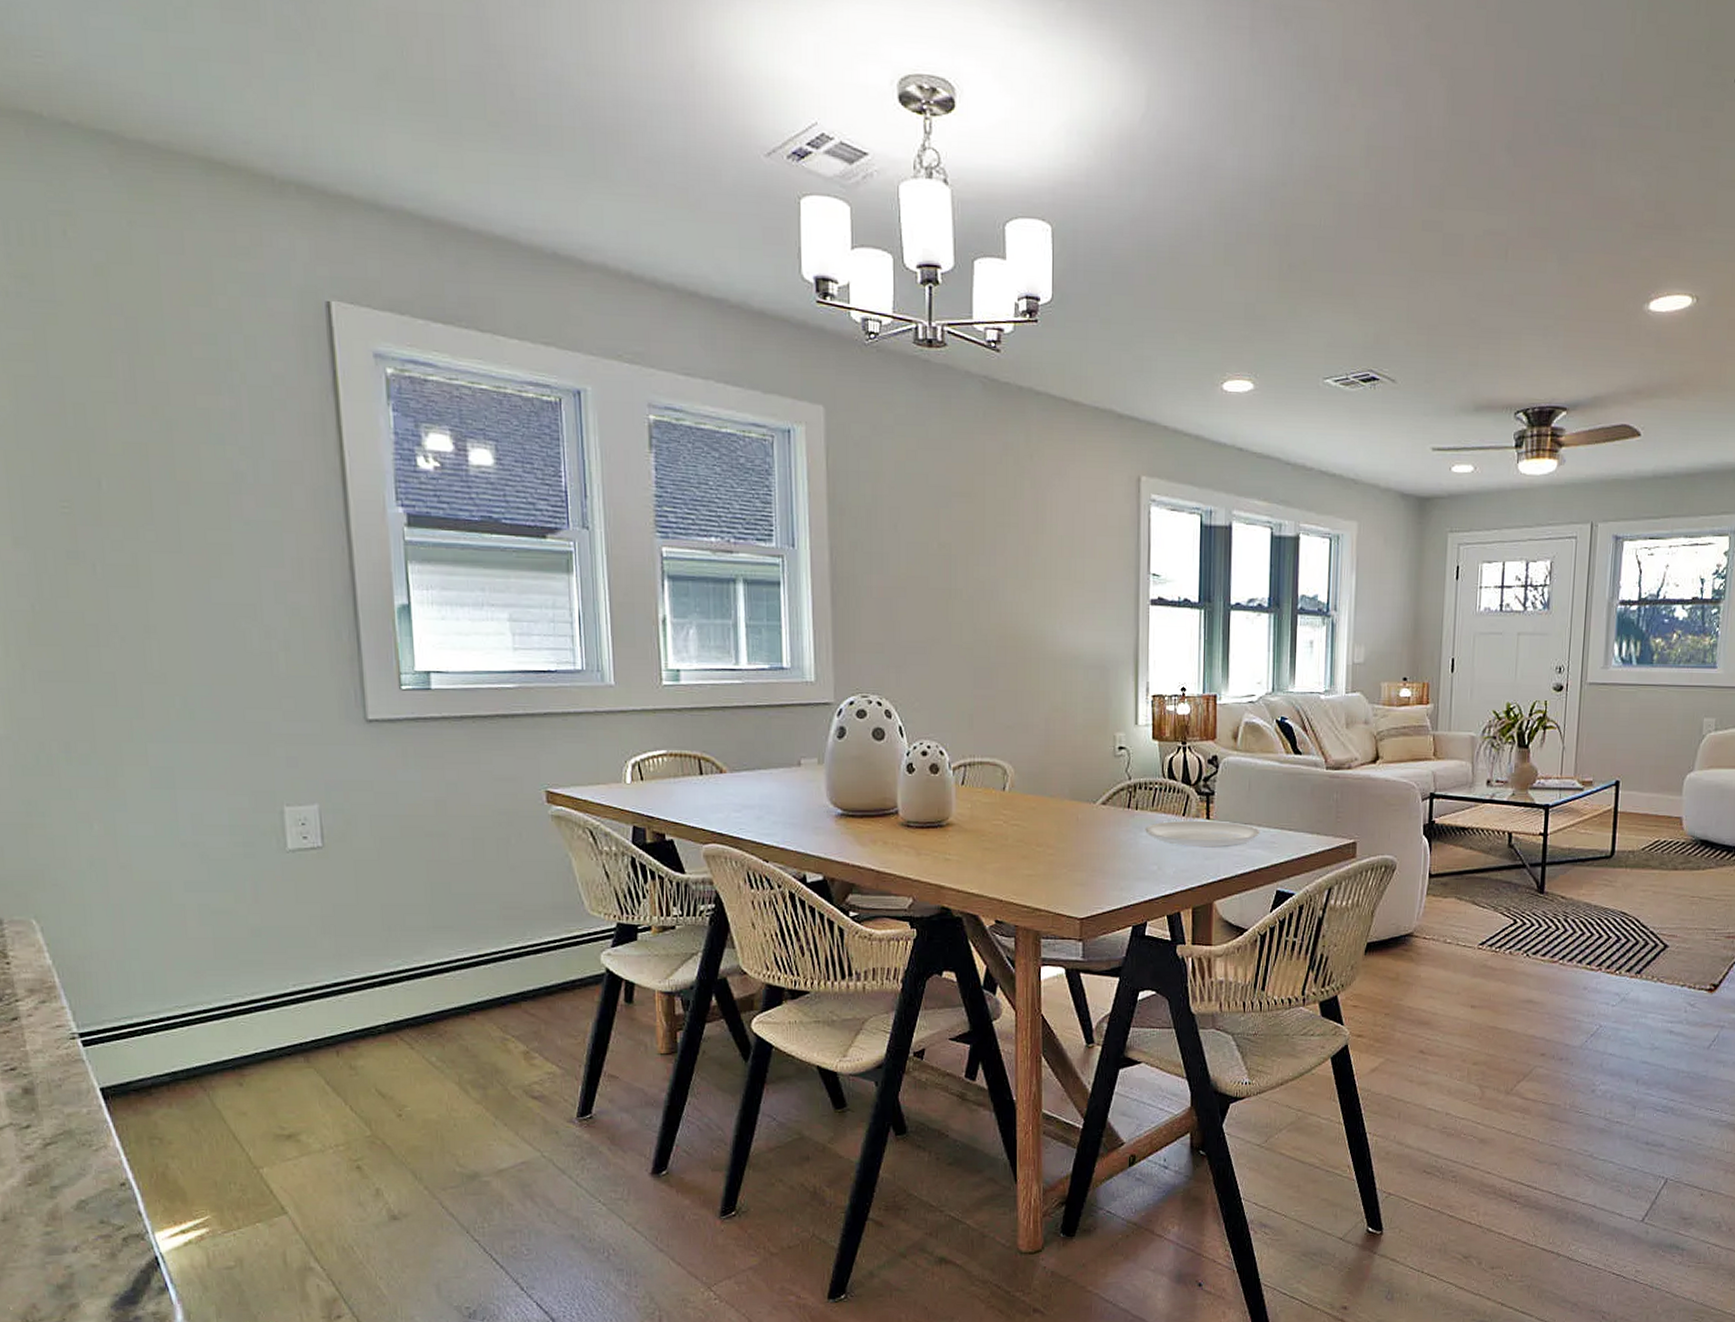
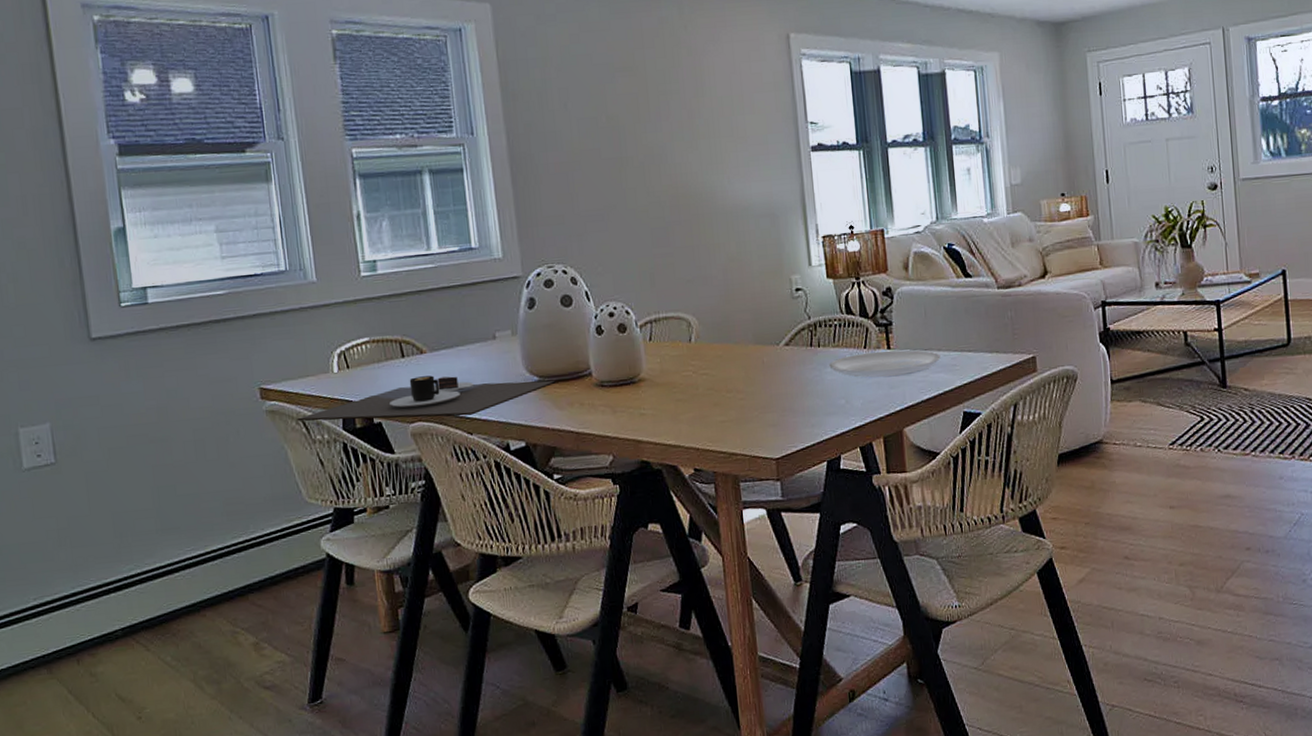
place setting: none [584,797,860,842] -> present [297,375,556,422]

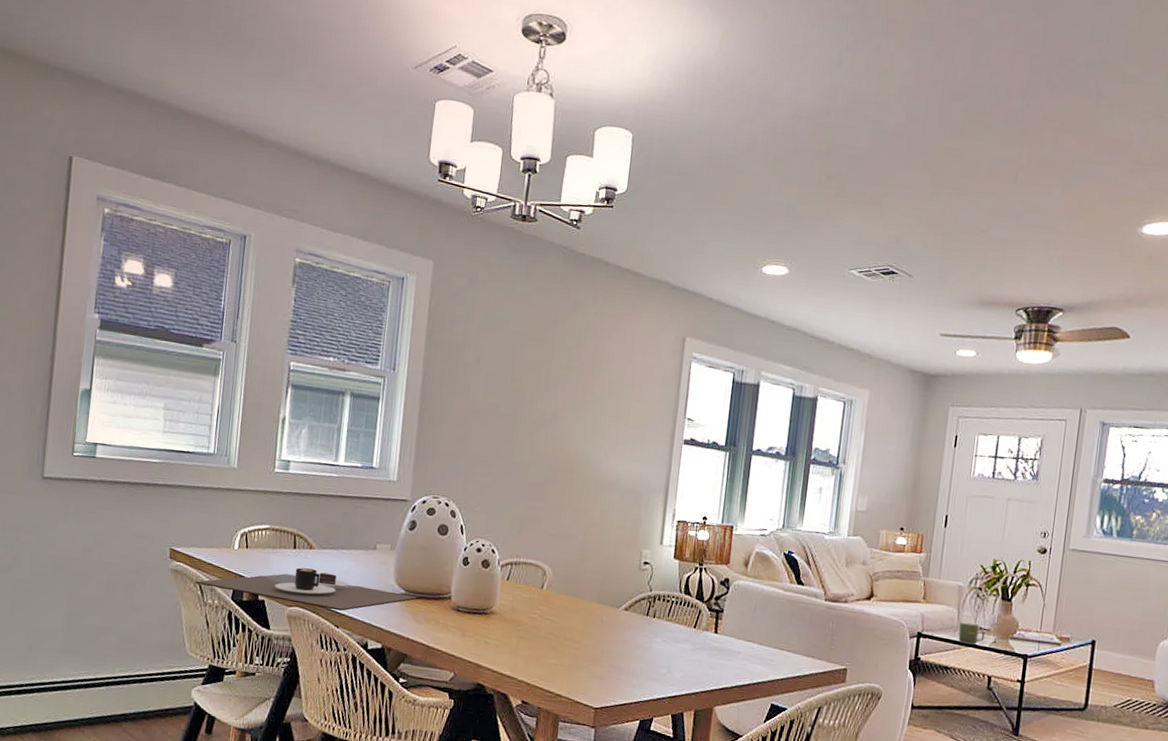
plate: present [829,350,941,378] -> none [659,631,761,660]
mug: none [1142,279,1171,303] -> present [958,622,985,645]

